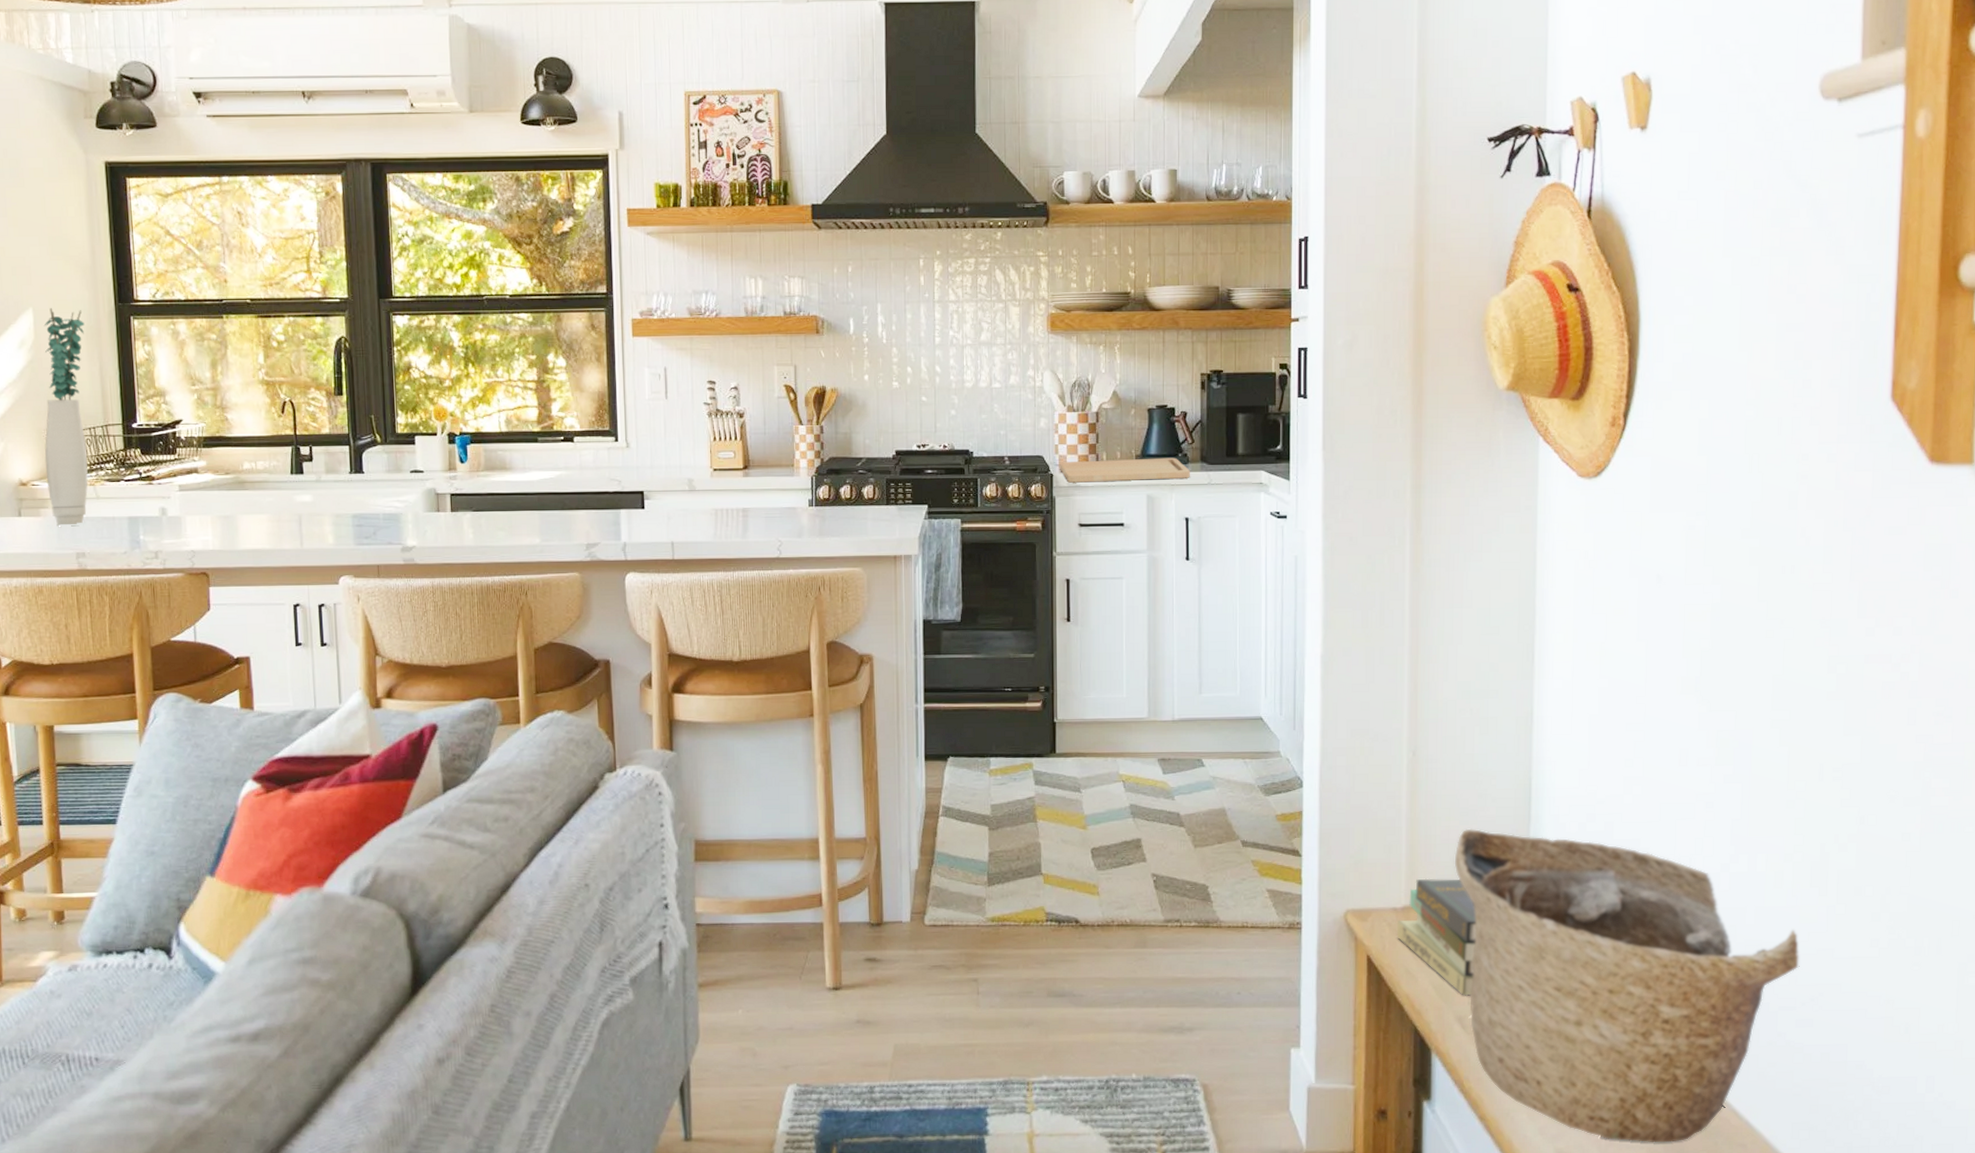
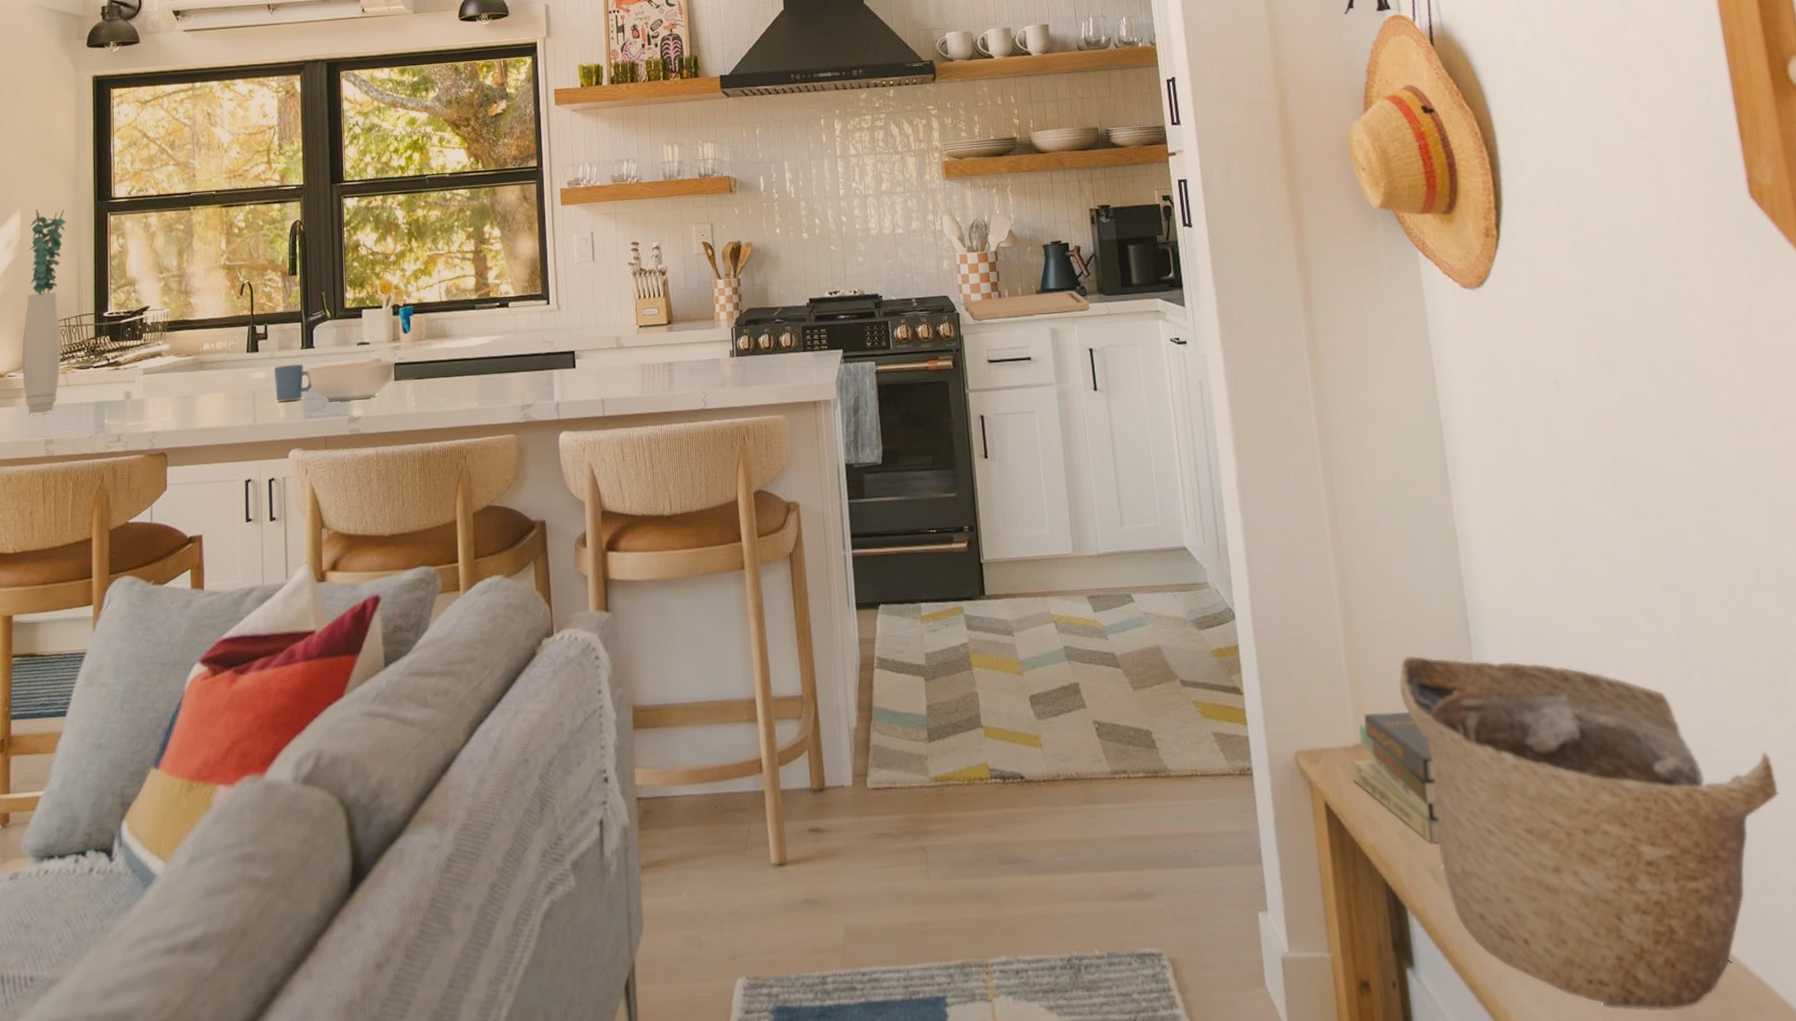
mug: none [320,489,362,527] -> present [273,364,312,402]
bowl: none [356,490,452,530] -> present [307,360,395,402]

